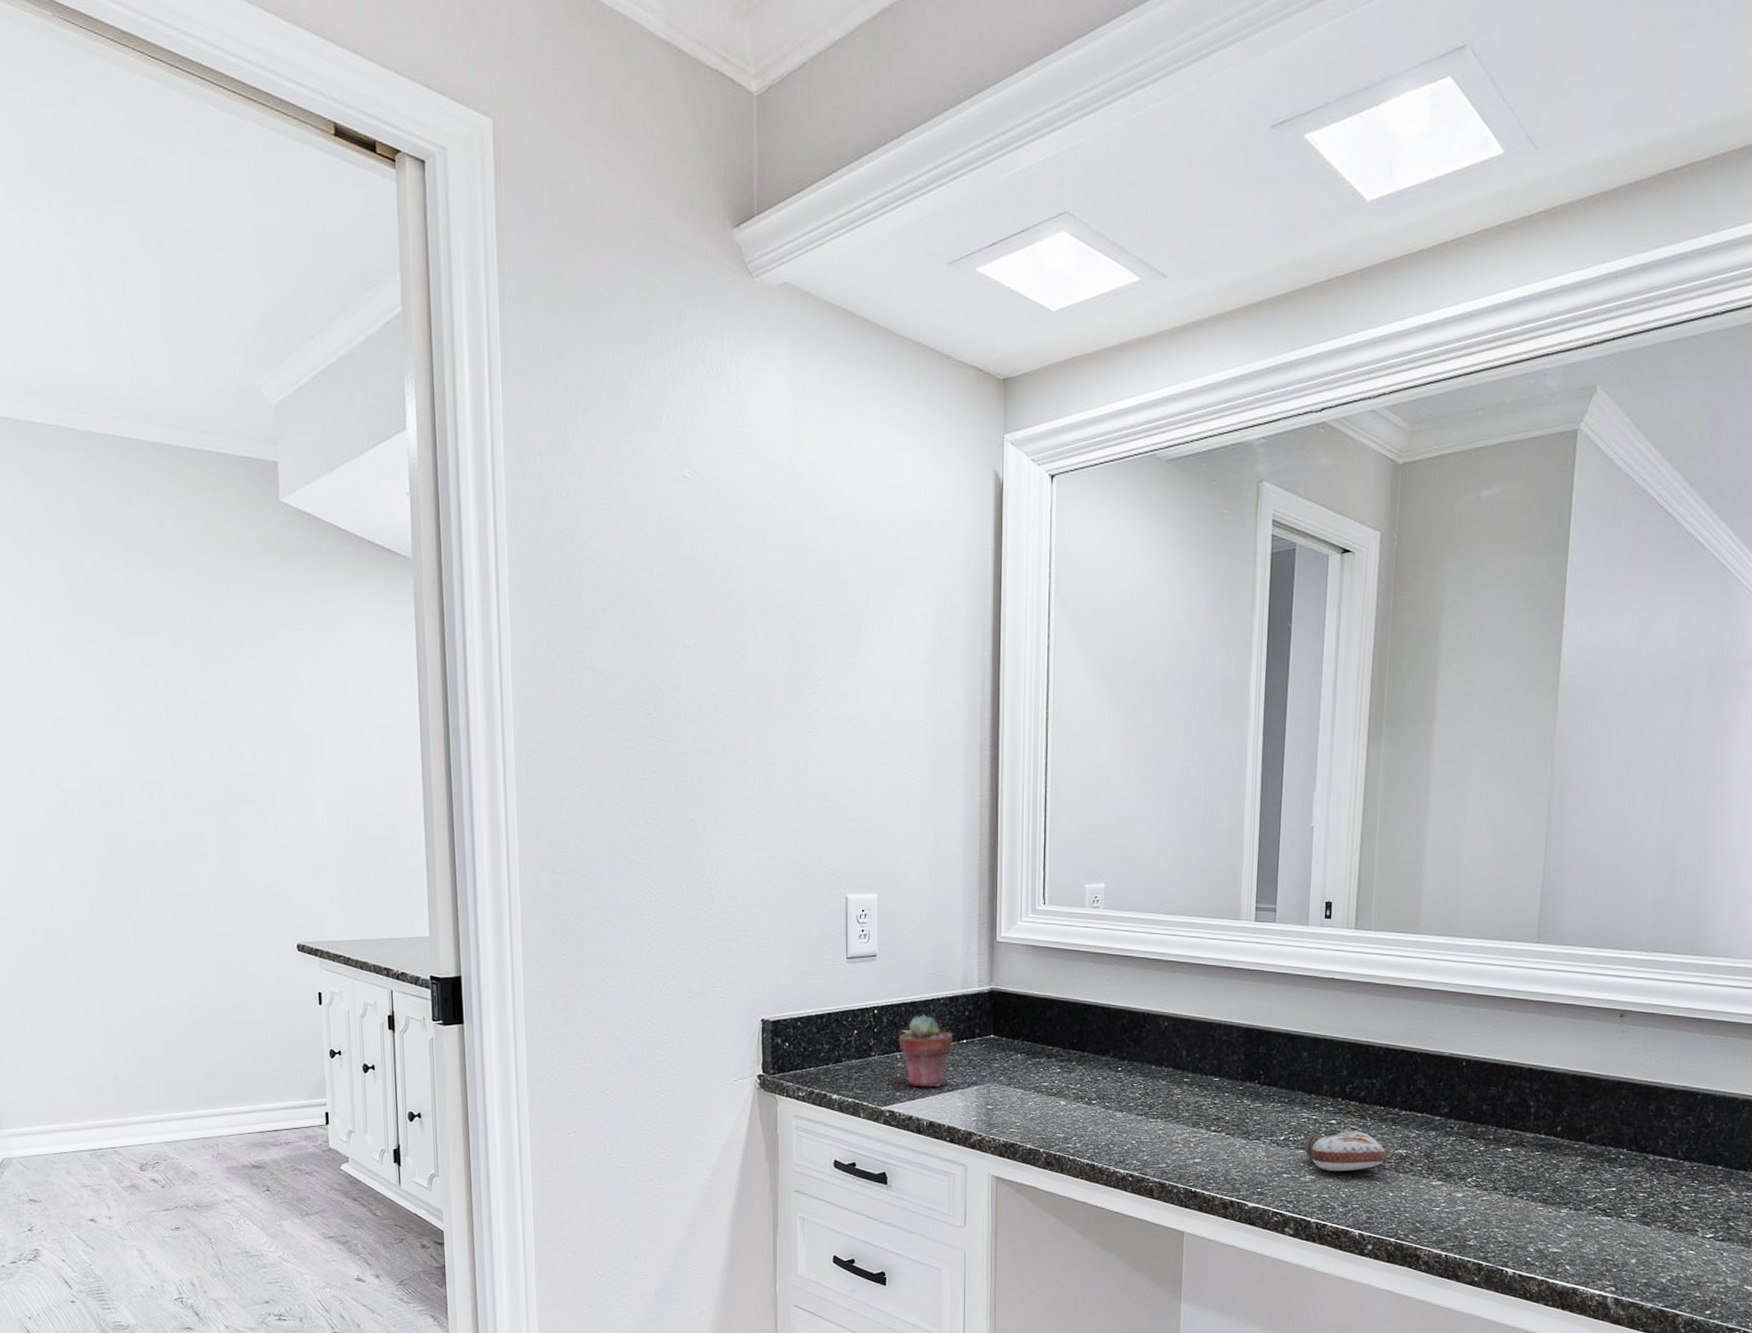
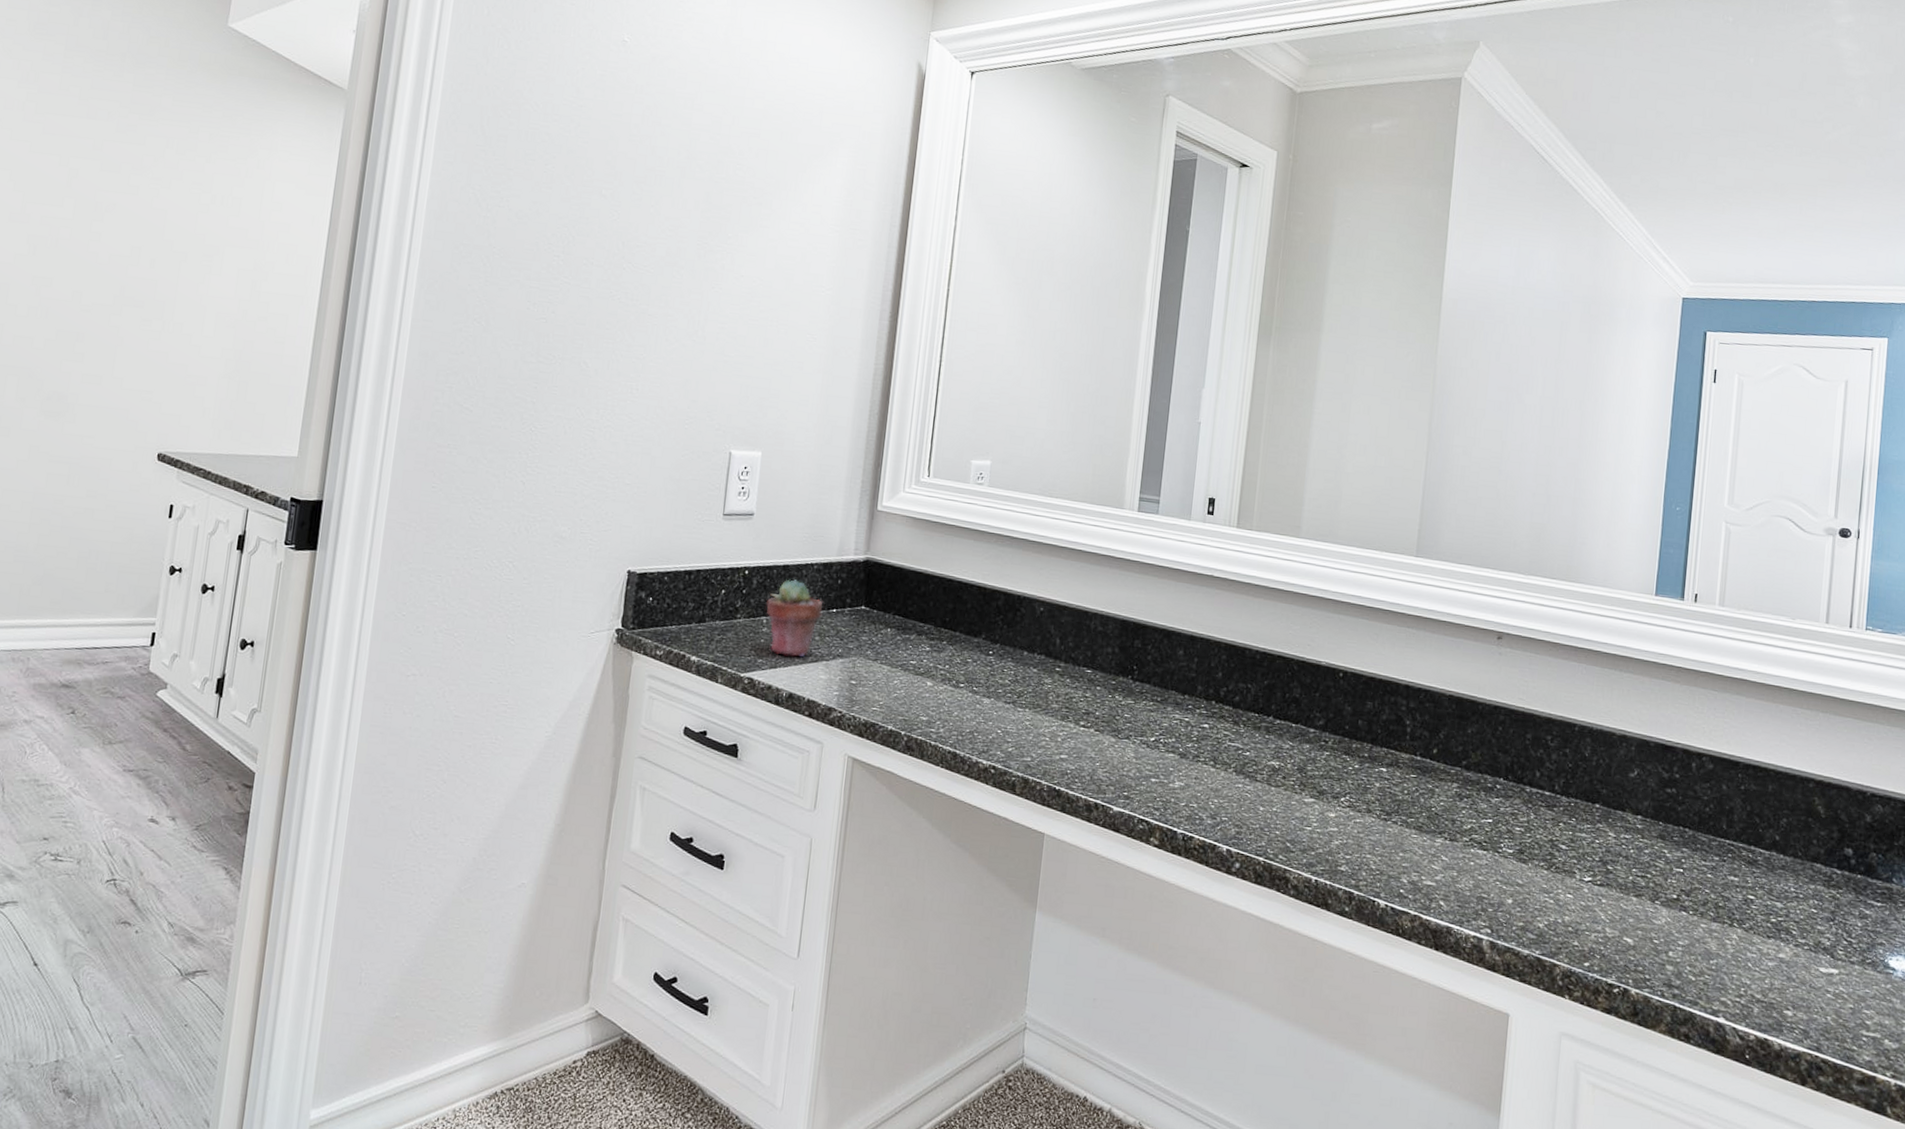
perfume bottle: present [1305,1131,1387,1172] -> none [1175,735,1259,780]

